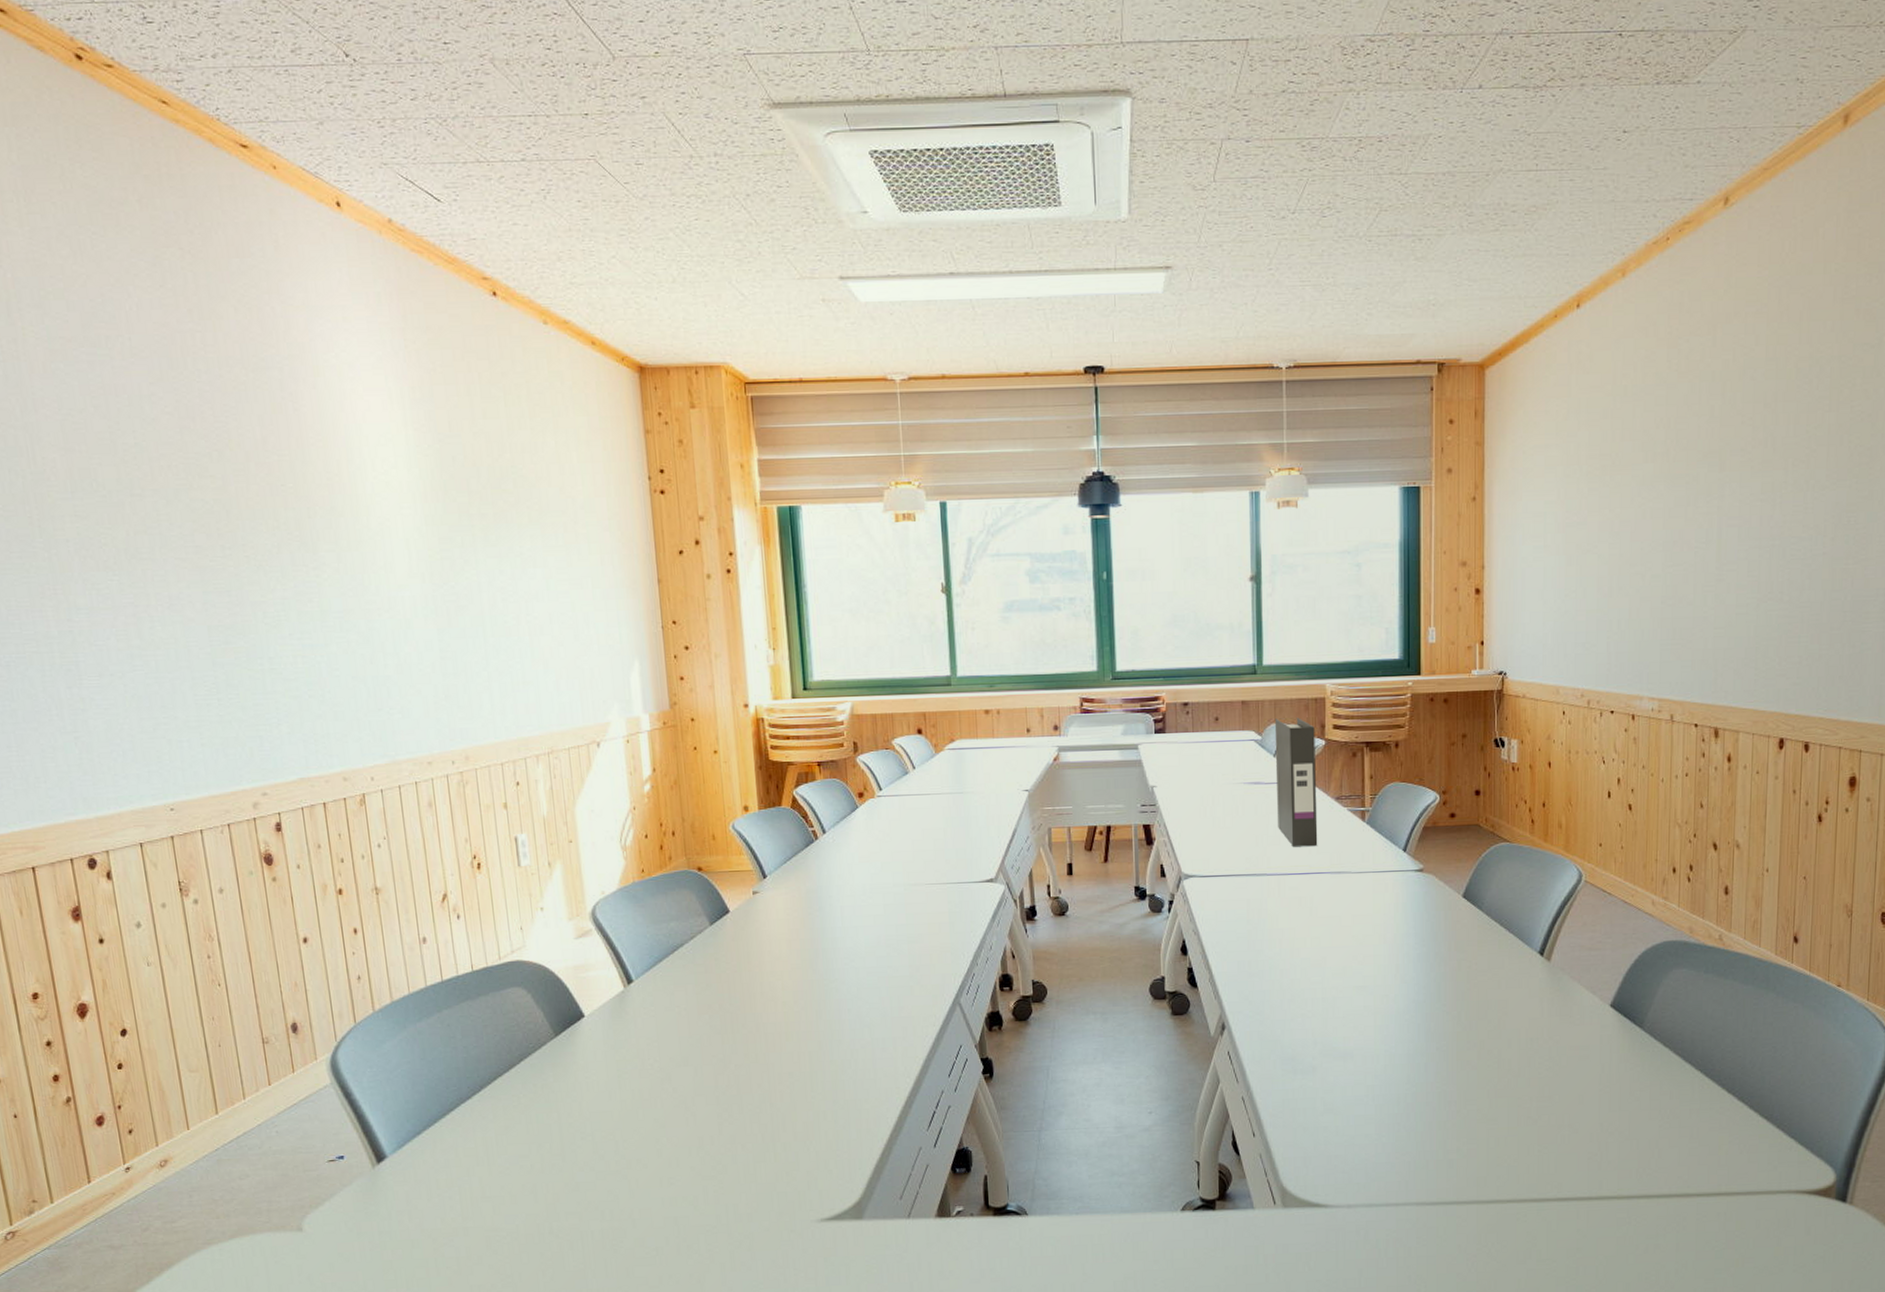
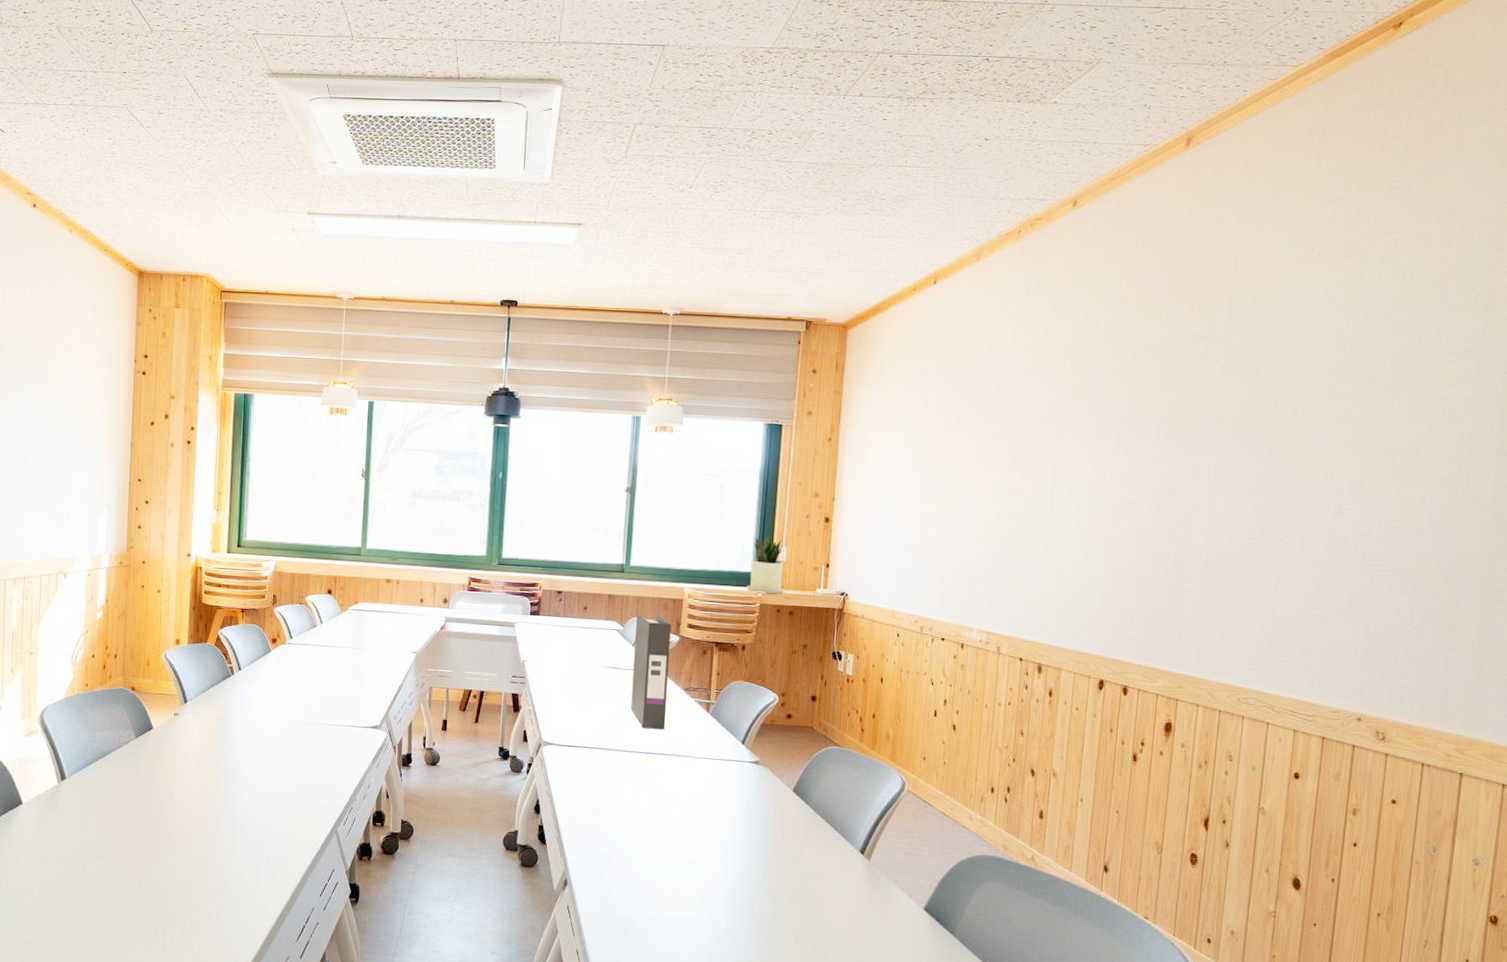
planter: none [1394,617,1438,683] -> present [745,537,785,595]

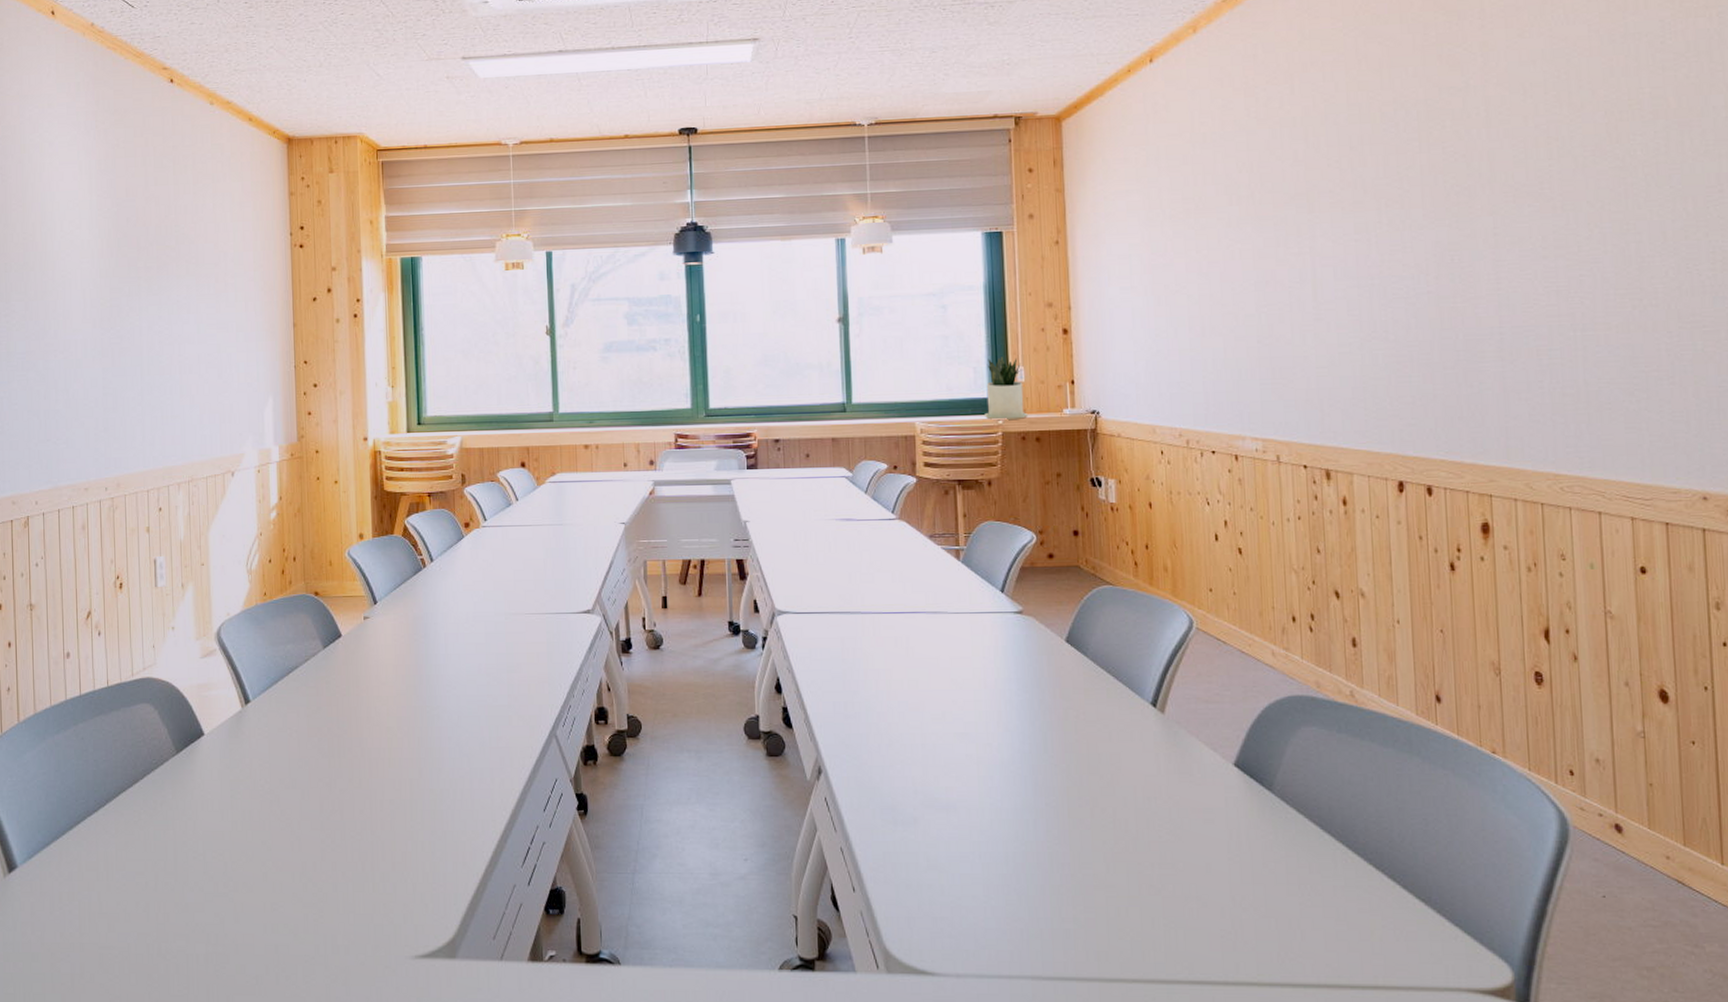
binder: present [631,613,671,730] -> none [865,455,912,586]

